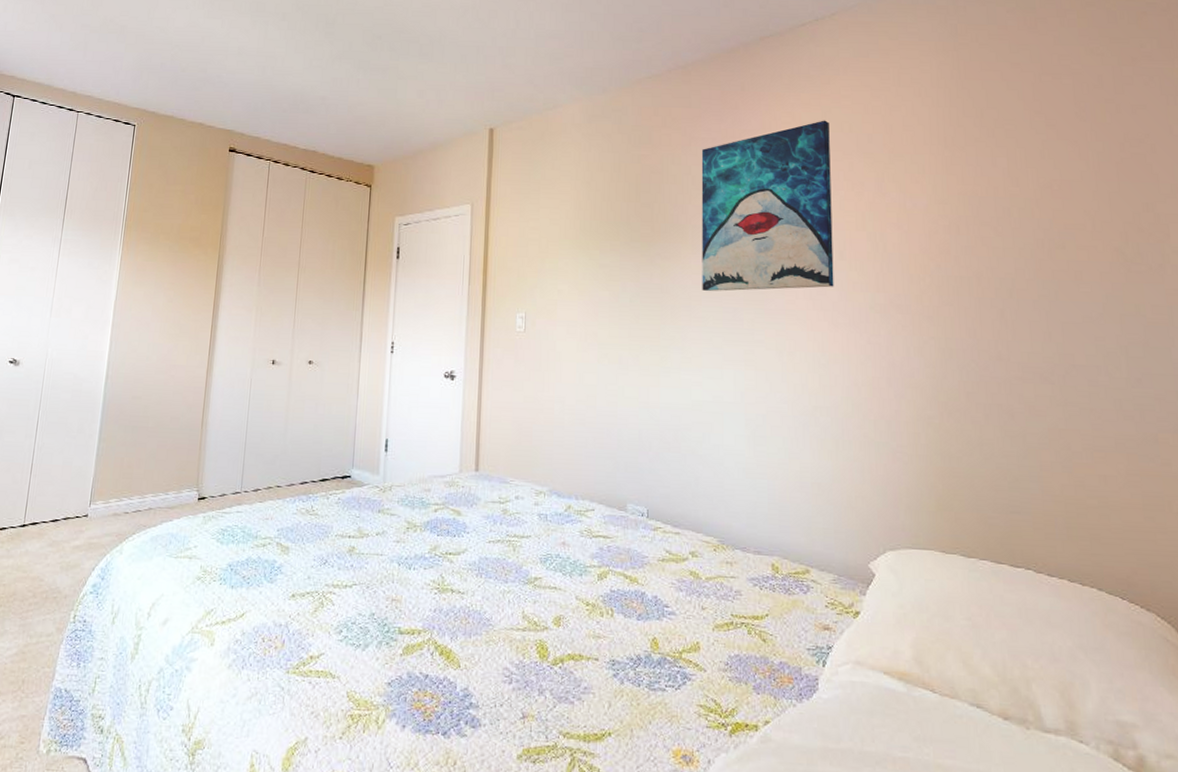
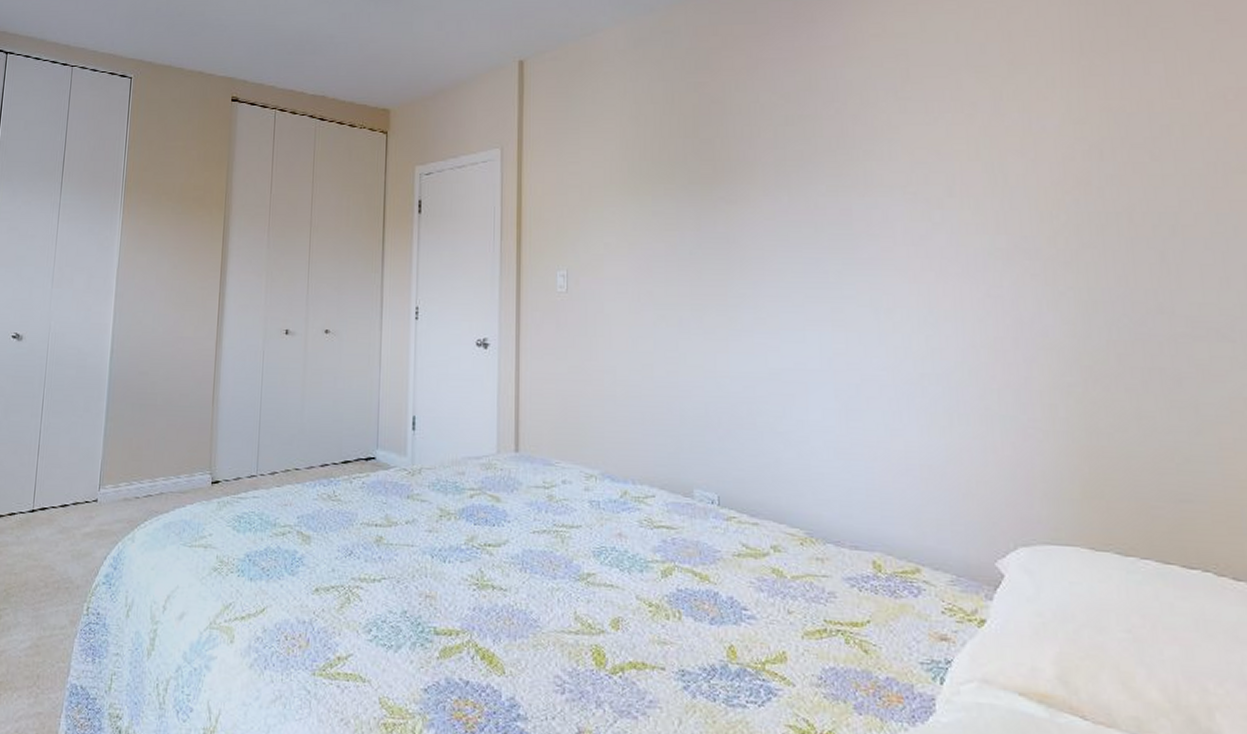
wall art: present [701,120,834,292] -> none [771,29,942,240]

